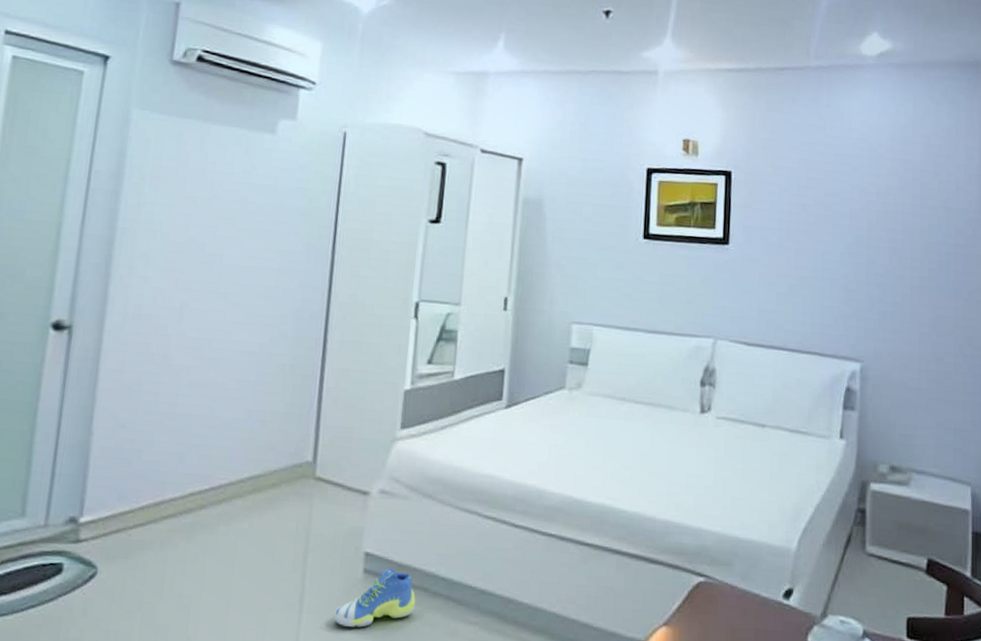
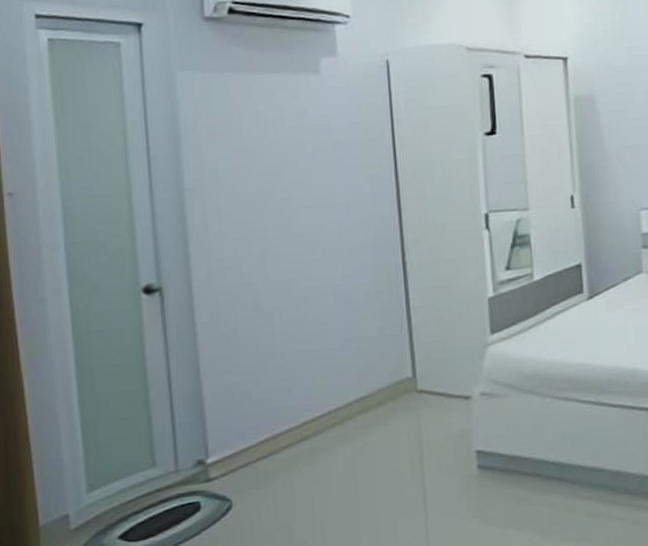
sneaker: present [333,568,416,628] -> none [456,461,531,518]

